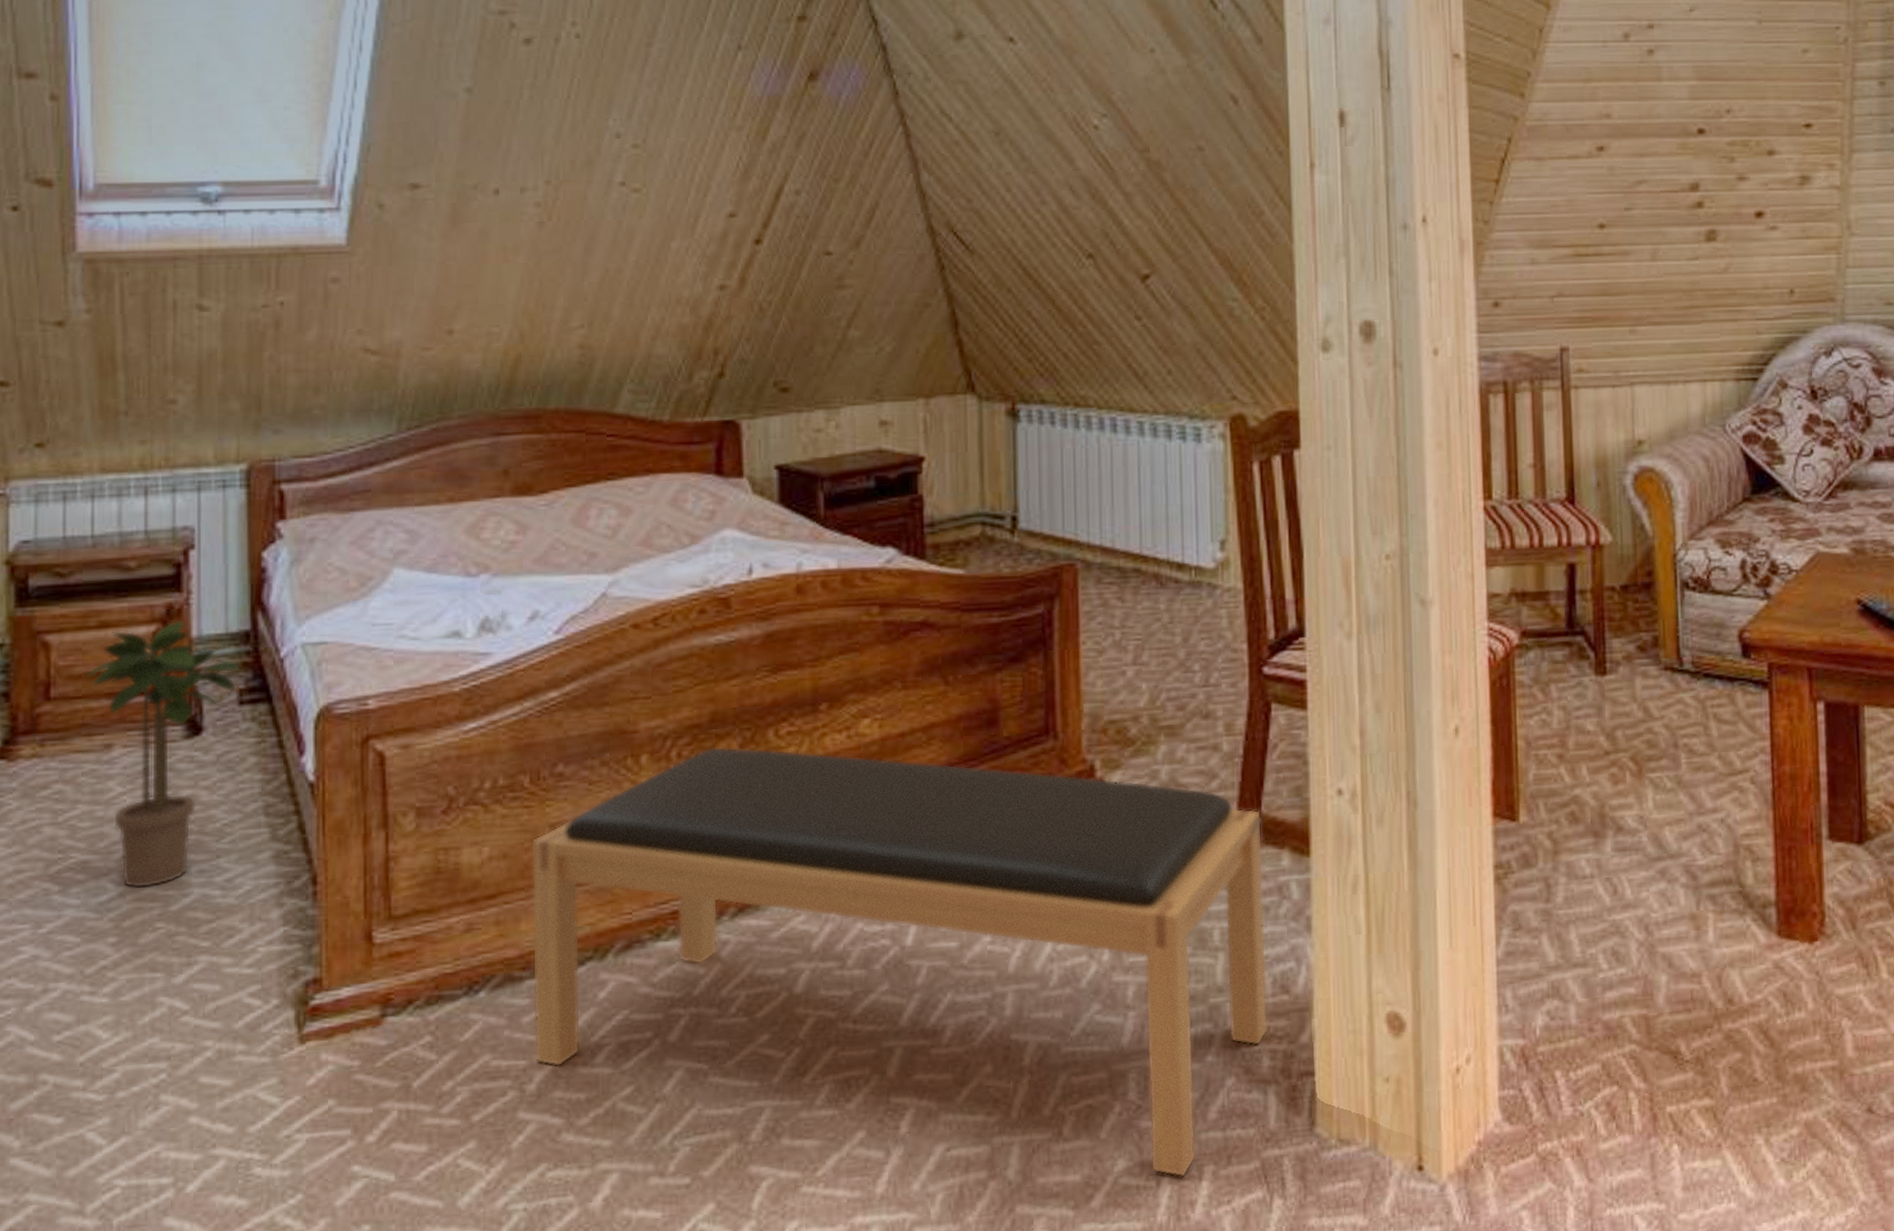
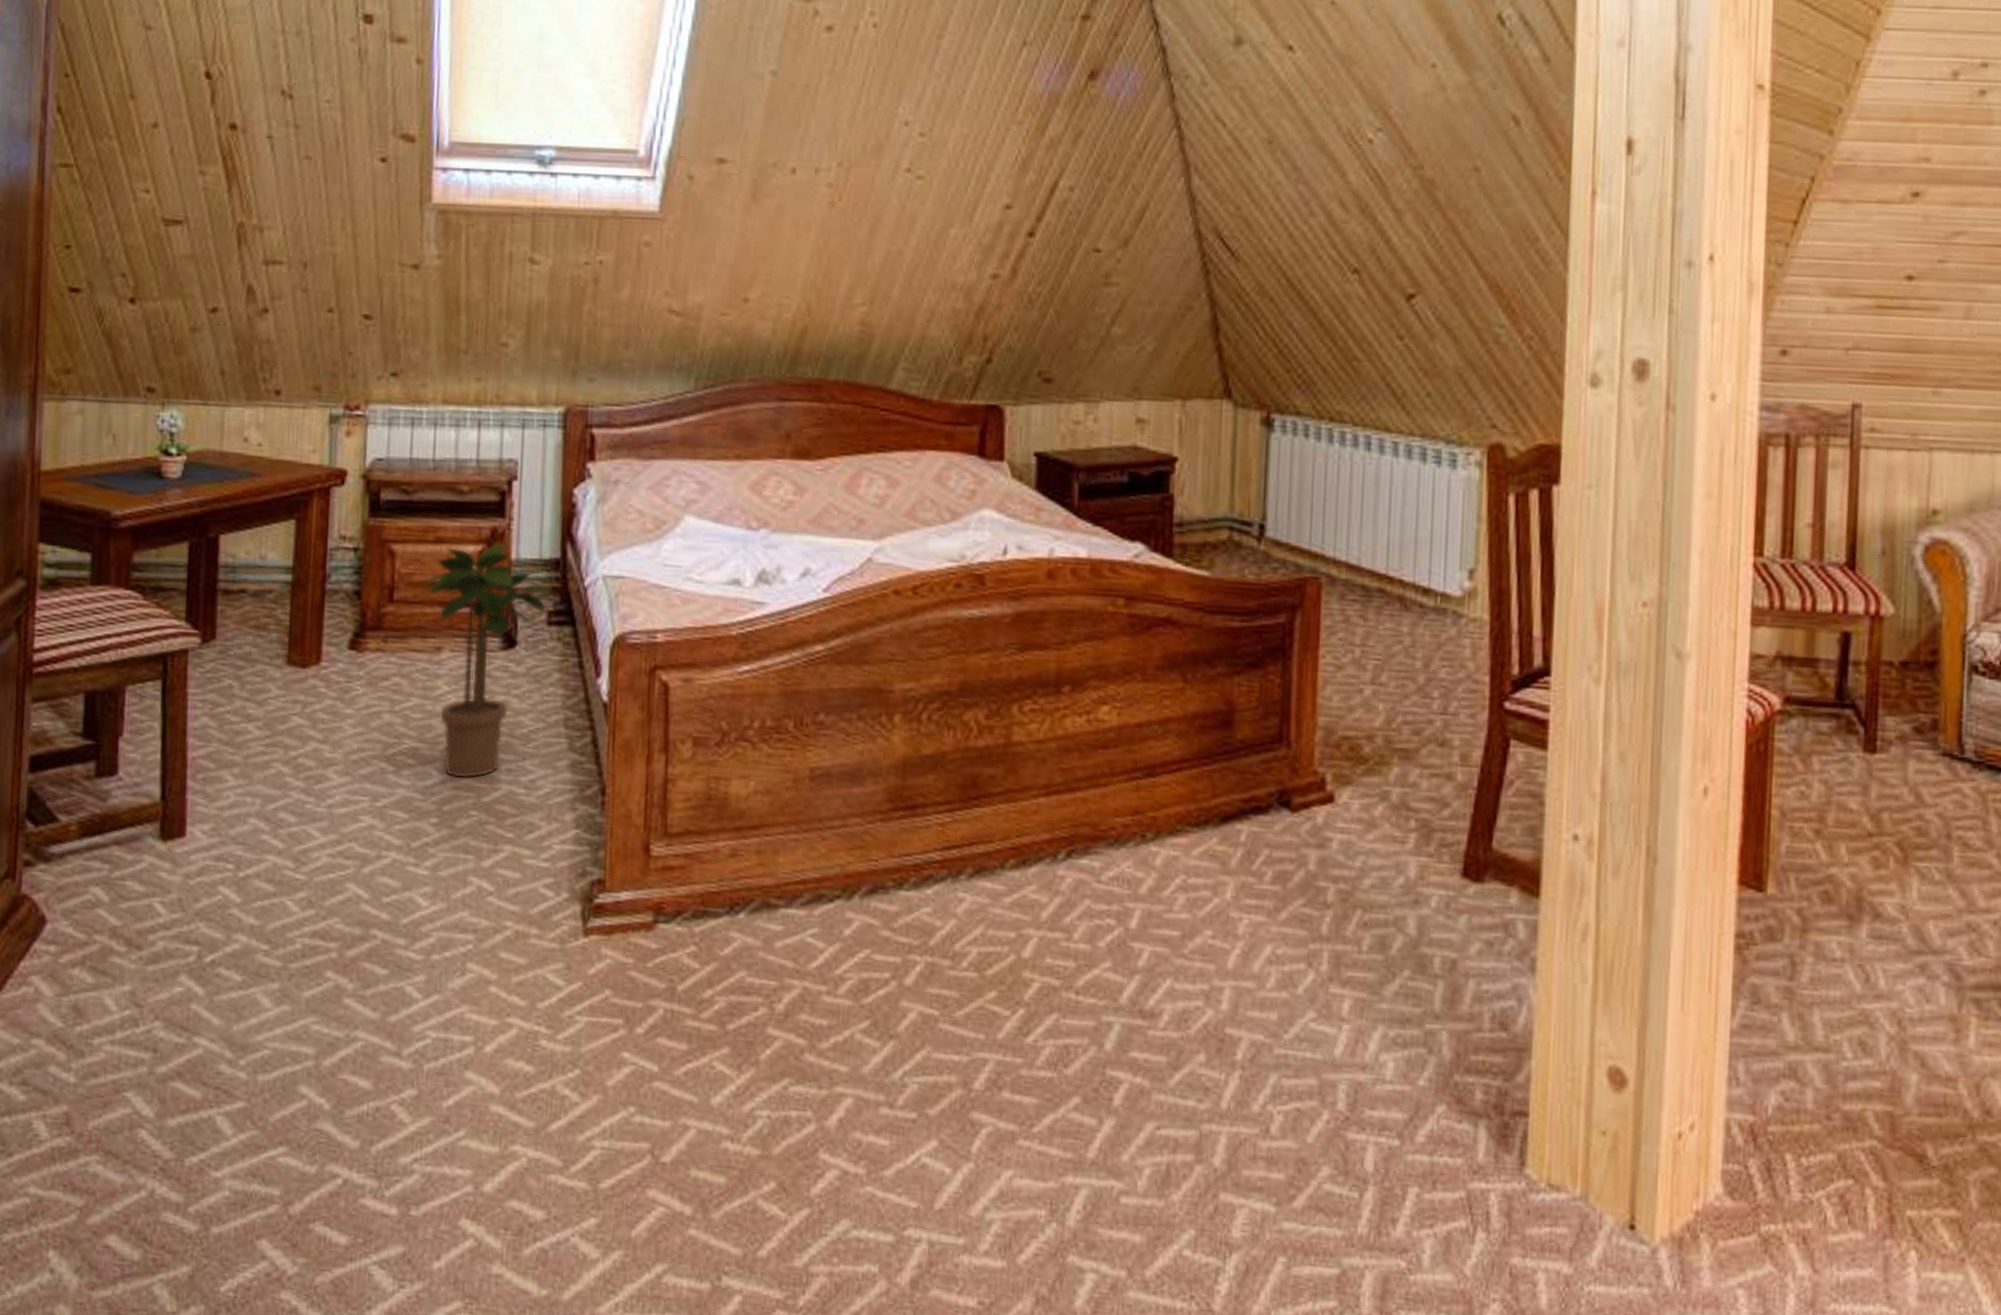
bench: present [531,746,1269,1177] -> none [784,714,1492,1194]

